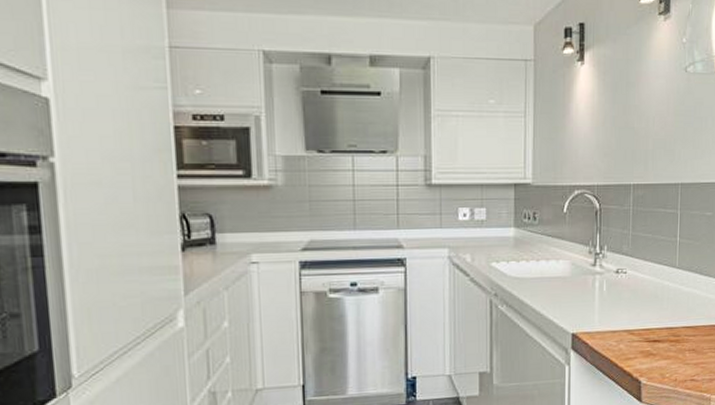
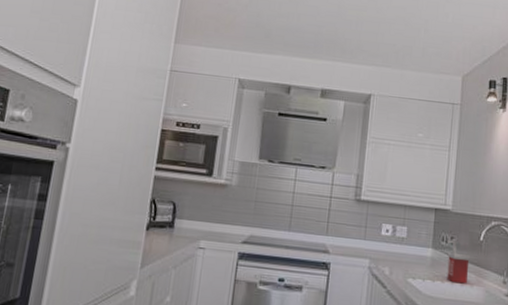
soap dispenser: none [529,214,554,260] -> present [447,239,470,284]

